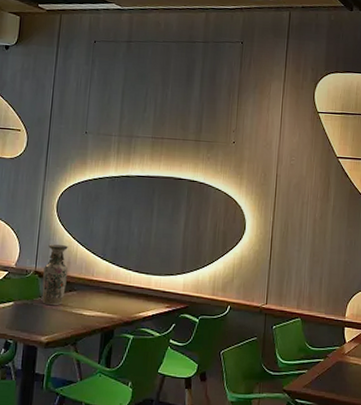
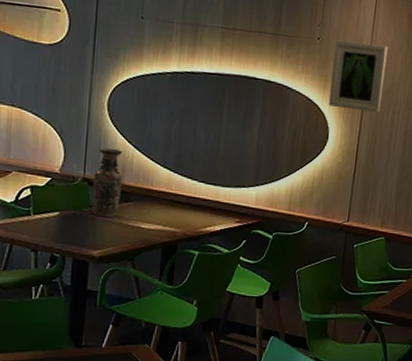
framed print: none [244,143,294,204] -> present [328,40,388,113]

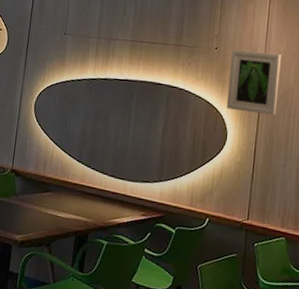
vase: present [92,148,123,218] -> none [18,143,45,205]

